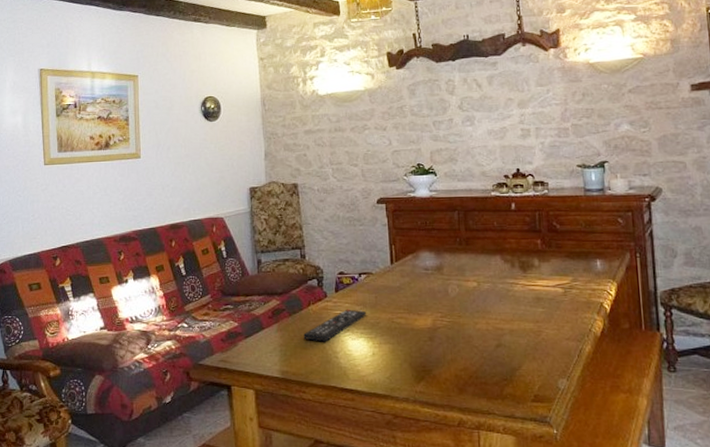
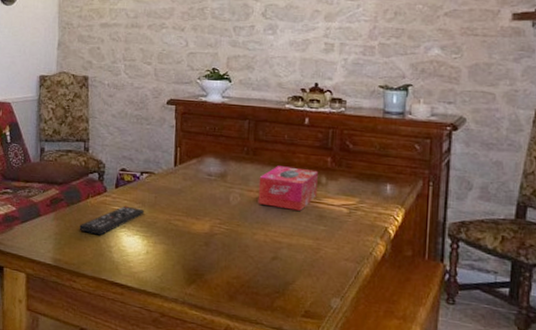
tissue box: none [474,253,531,295] -> present [258,166,318,211]

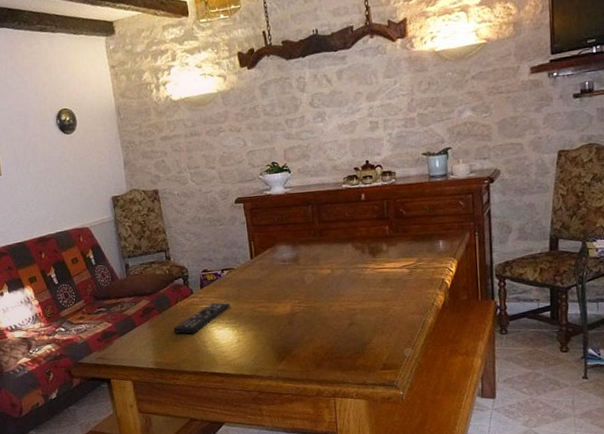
tissue box: present [258,166,318,211] -> none [328,240,380,279]

